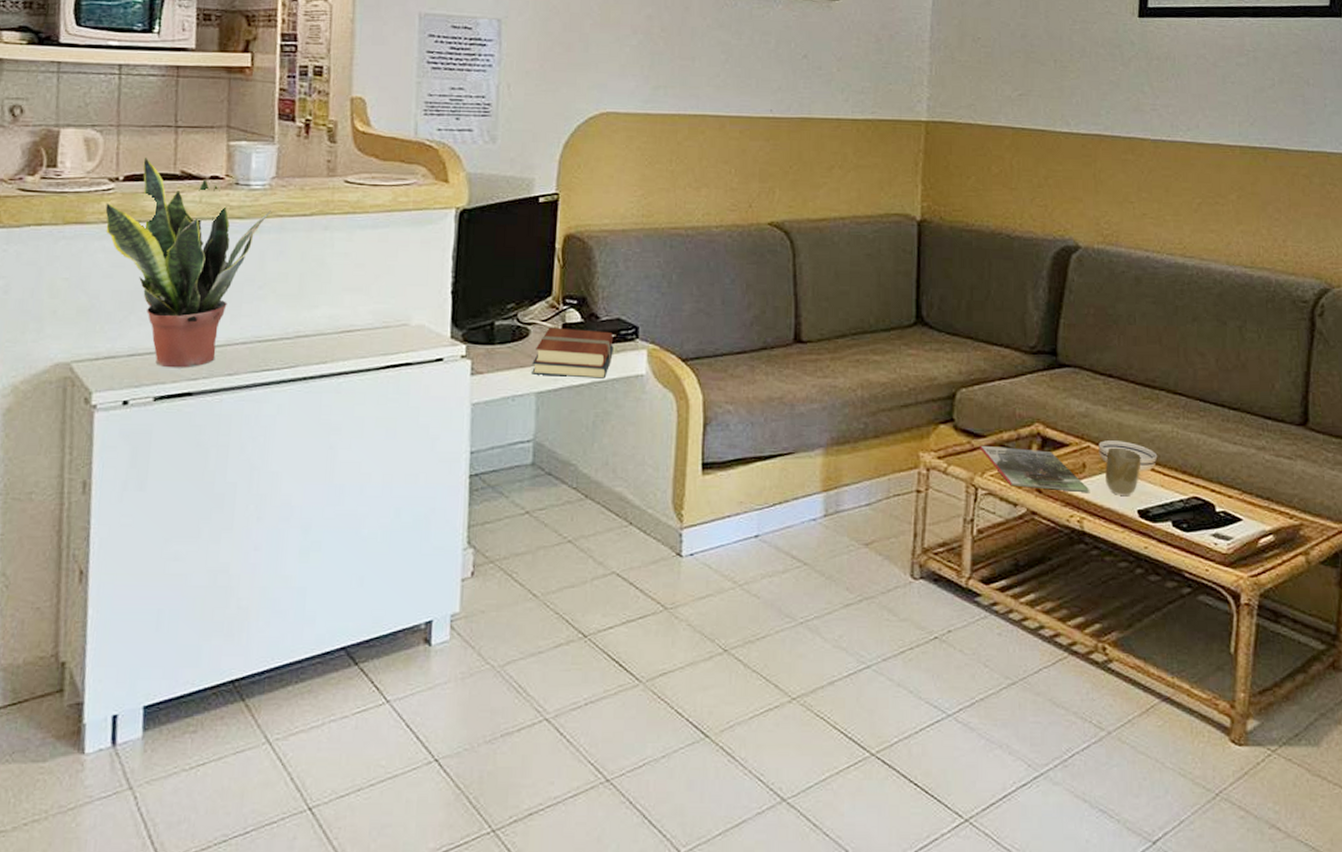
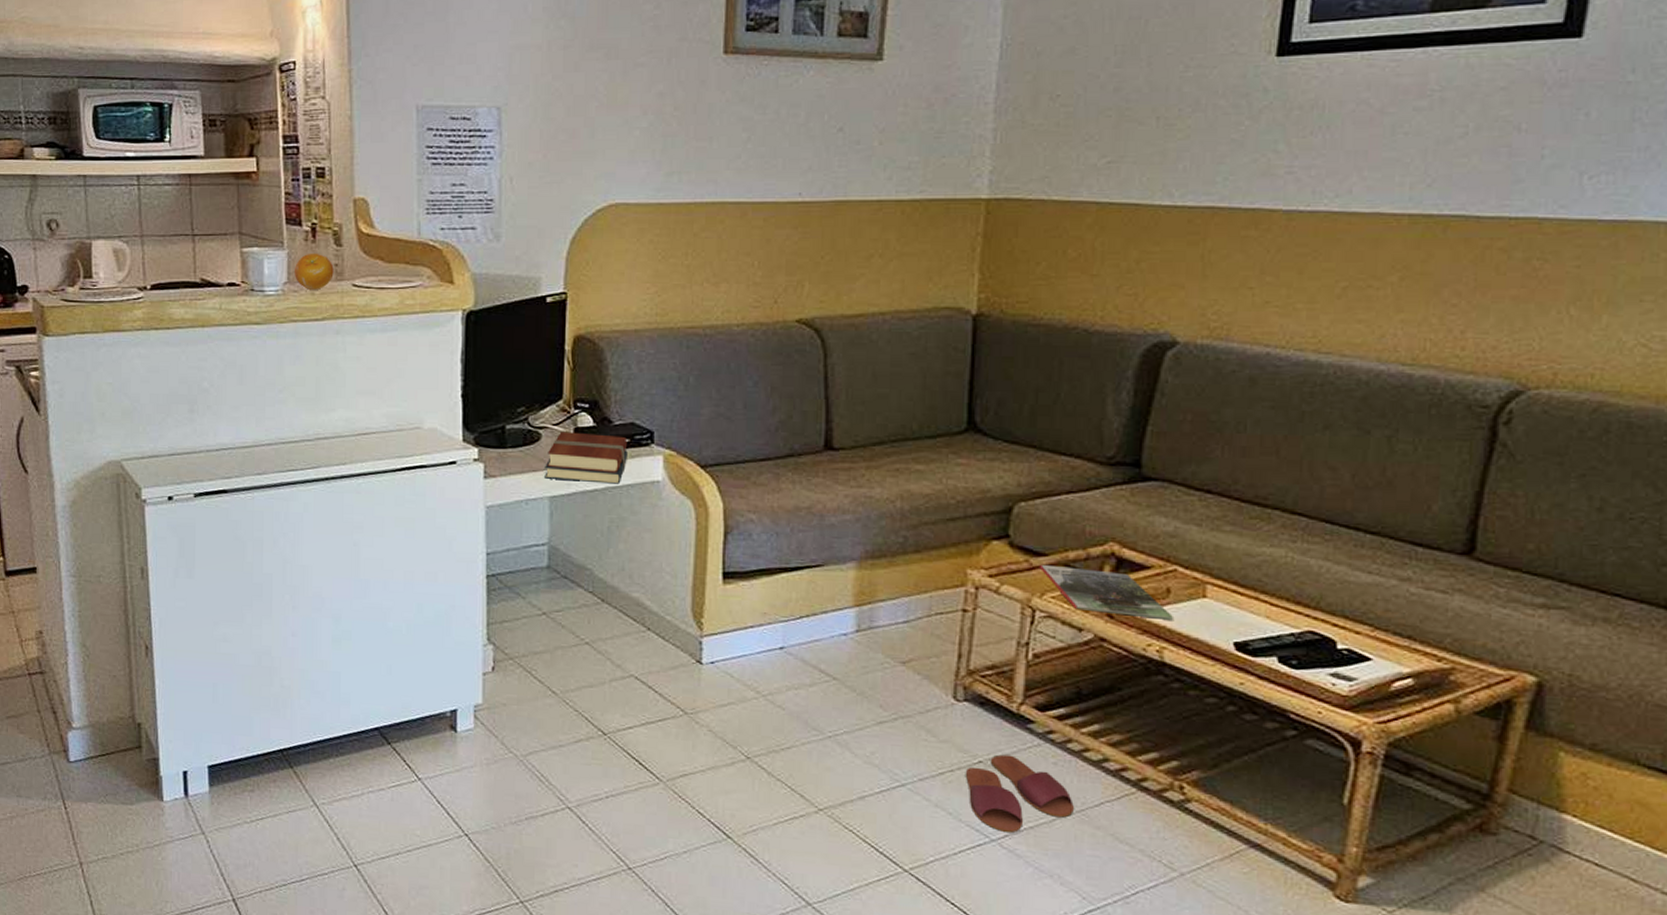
potted plant: present [105,157,271,368] -> none [137,265,285,468]
fruit: none [284,148,326,185] -> present [295,253,334,290]
slippers: none [924,629,1017,706] -> present [966,754,1074,833]
bowl: present [1098,440,1158,472] -> none [1188,564,1265,601]
cup: present [1105,447,1141,495] -> none [1195,572,1243,626]

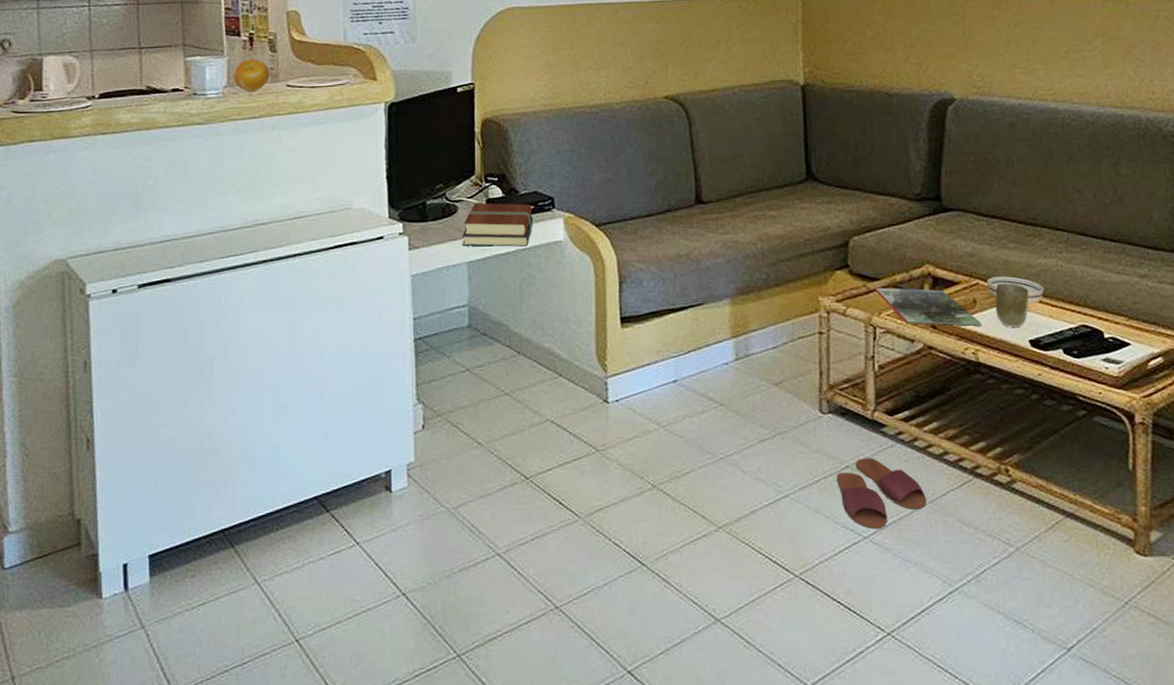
bowl: none [1188,564,1265,601] -> present [987,276,1045,305]
cup: none [1195,572,1243,626] -> present [995,283,1029,327]

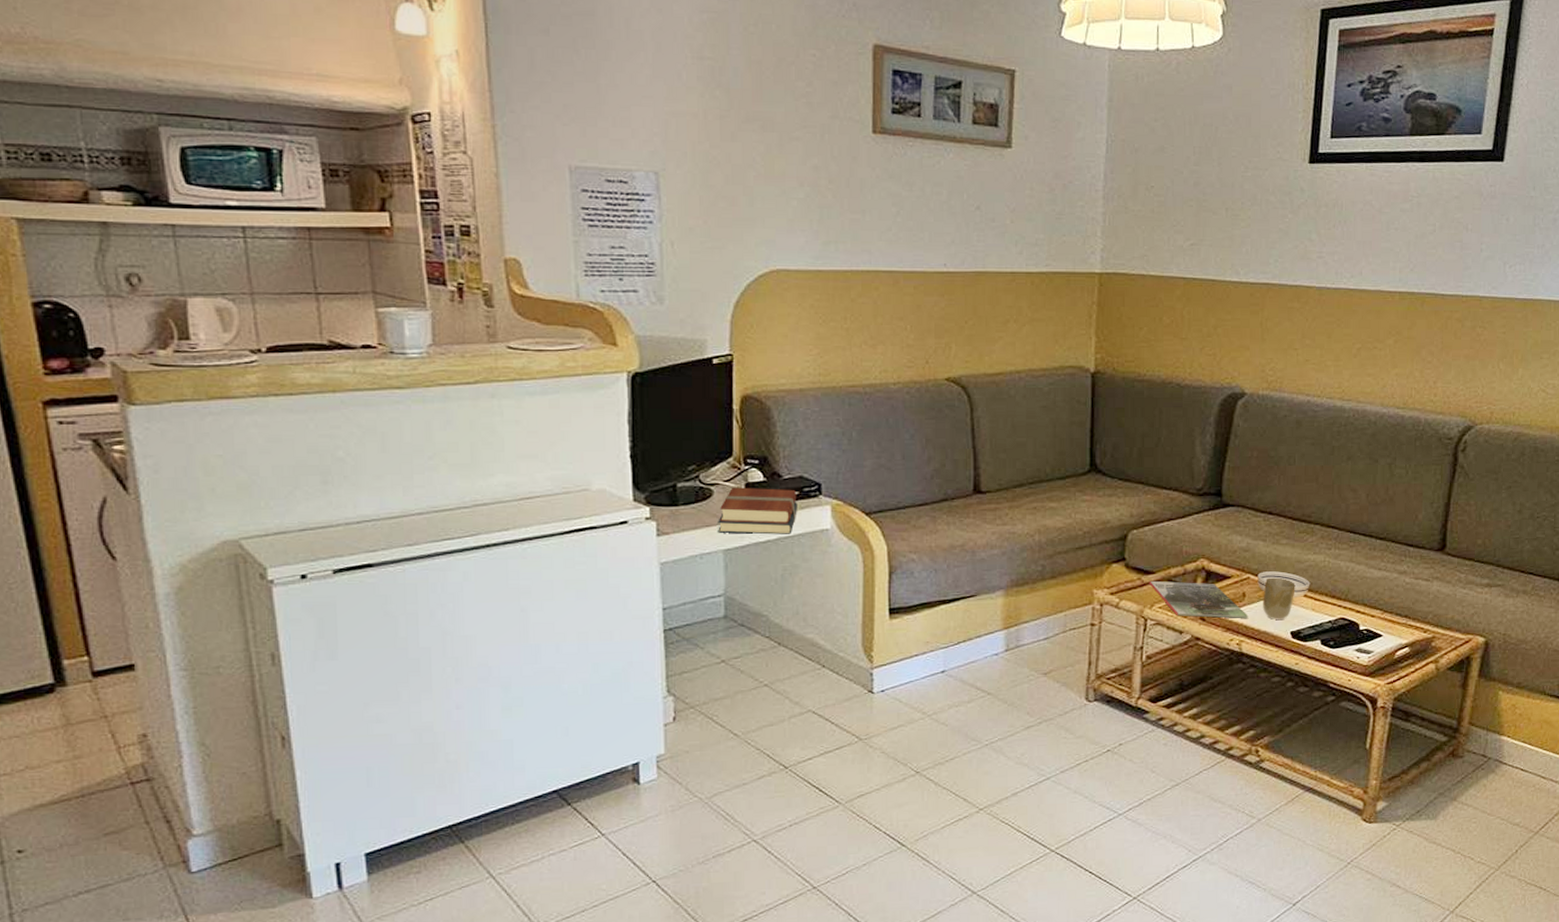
fruit: present [234,59,270,91] -> none [440,314,485,352]
slippers: present [837,458,926,528] -> none [1098,742,1180,806]

